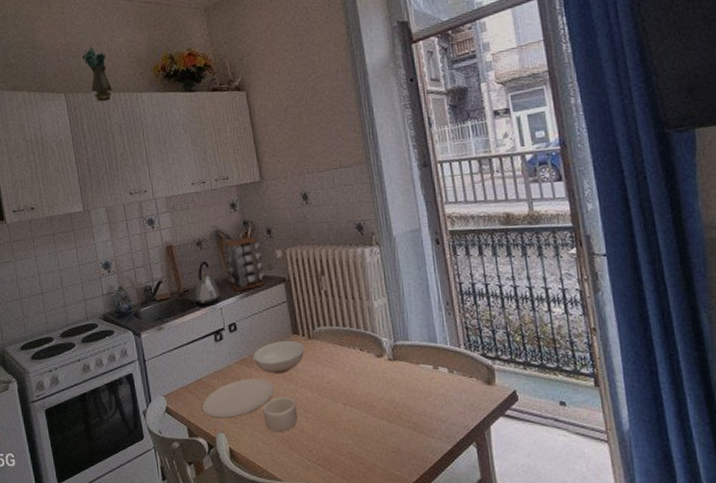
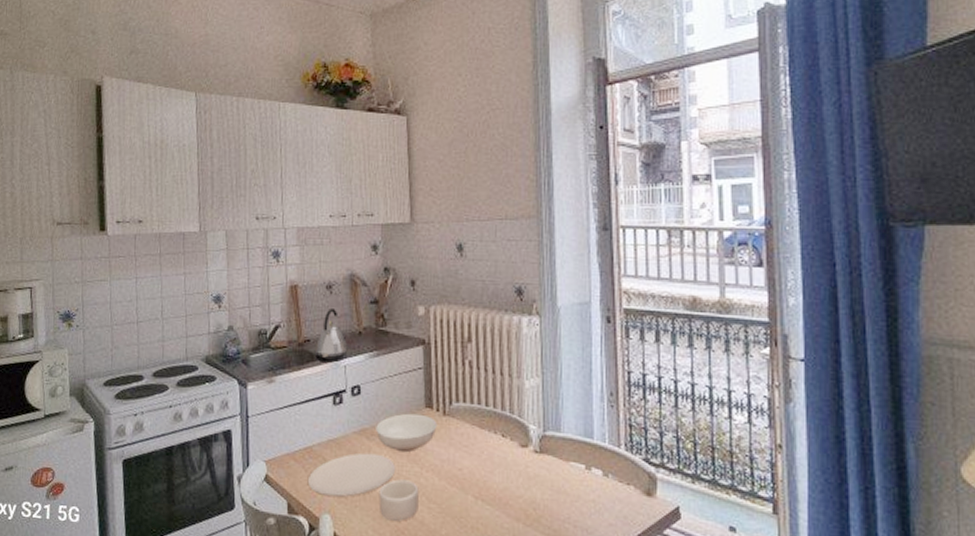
vase: present [82,47,112,102] -> none [221,42,251,107]
spice rack: present [223,232,265,292] -> none [356,279,401,349]

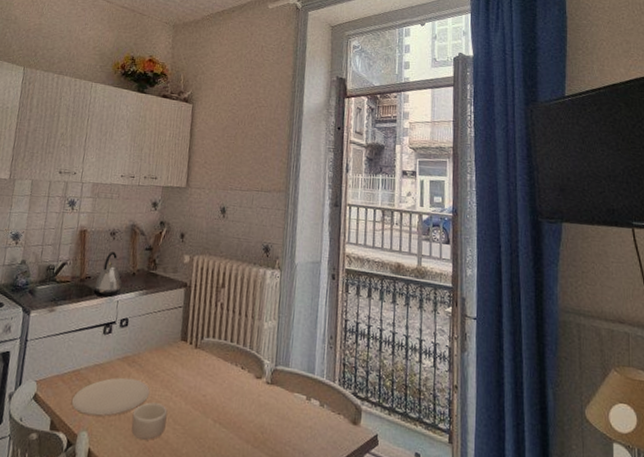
bowl: present [376,413,438,453] -> none [137,344,190,379]

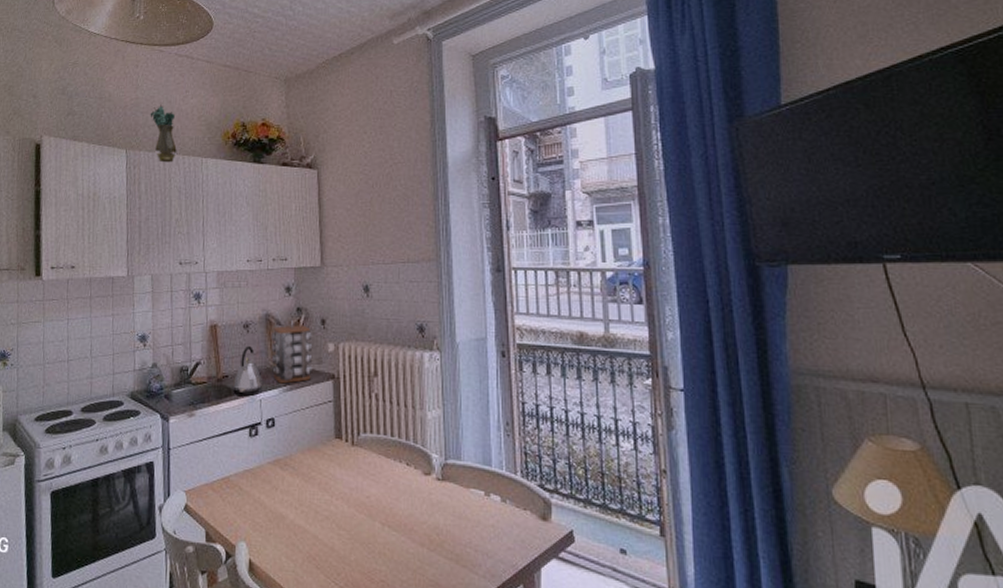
vase: none [50,32,74,83] -> present [150,104,177,163]
plate: present [71,377,151,417] -> none [224,482,308,526]
spice rack: none [131,231,171,289] -> present [271,319,313,384]
mug: present [131,402,168,440] -> none [291,507,329,548]

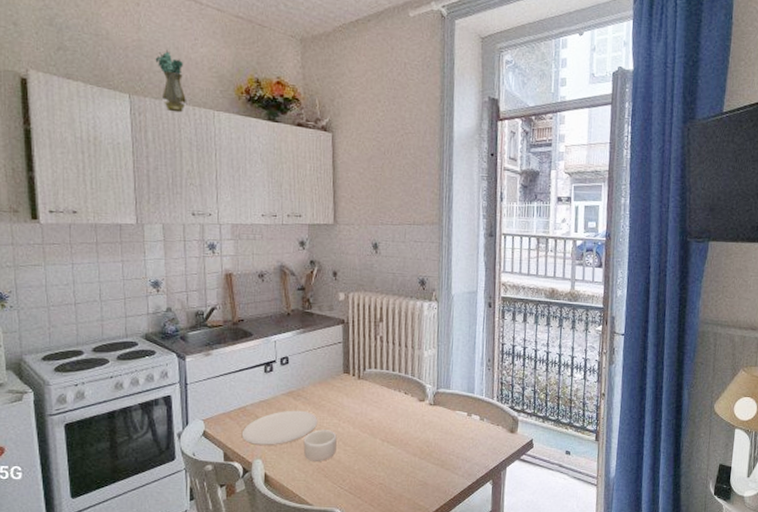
plate: none [224,482,308,526] -> present [241,410,318,446]
kettle: present [232,346,263,397] -> none [247,294,278,339]
spice rack: present [271,319,313,384] -> none [285,270,325,328]
mug: none [291,507,329,548] -> present [303,429,337,461]

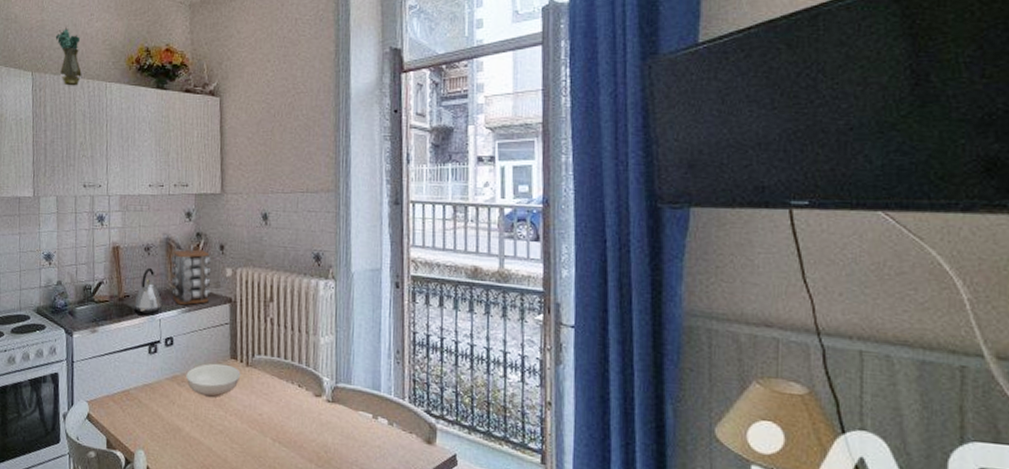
plate: present [241,410,318,446] -> none [124,397,203,436]
kettle: none [247,294,278,339] -> present [133,268,163,317]
spice rack: none [285,270,325,328] -> present [171,243,211,306]
bowl: none [301,378,353,409] -> present [186,363,241,398]
mug: present [303,429,337,461] -> none [187,421,223,459]

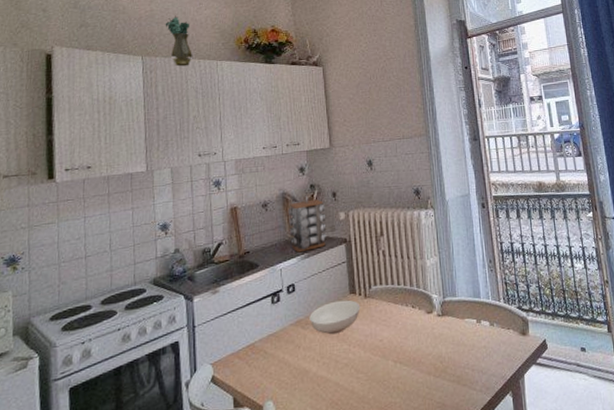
kettle: present [133,268,163,317] -> none [253,223,283,269]

